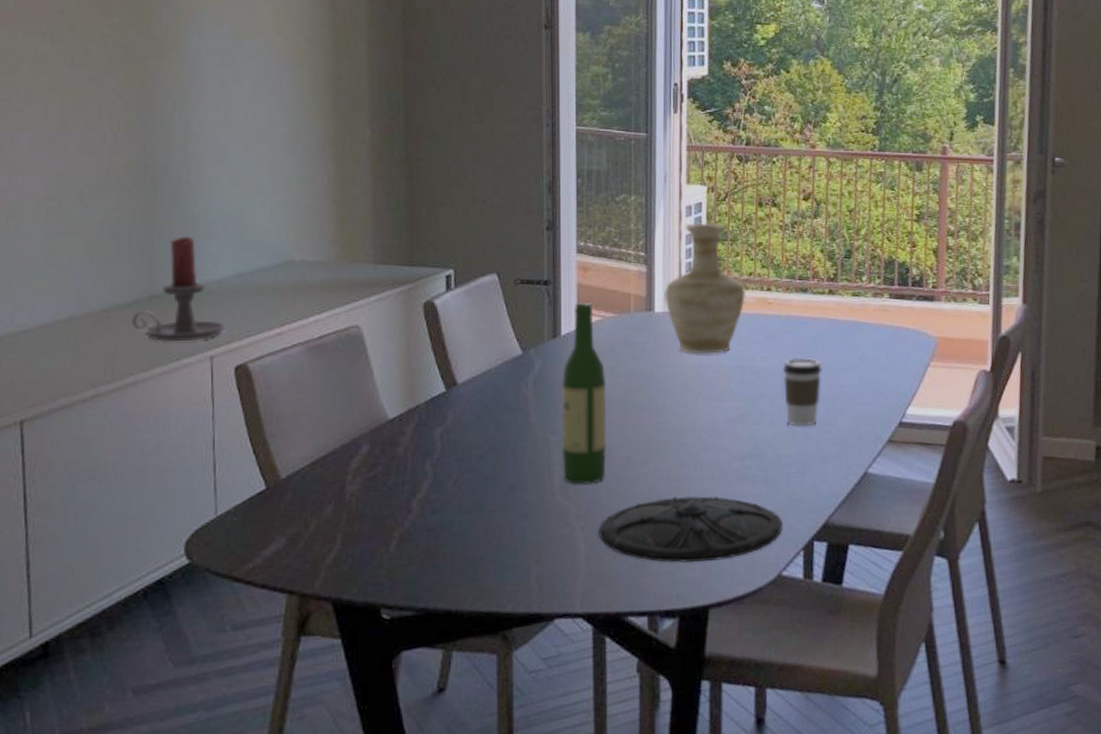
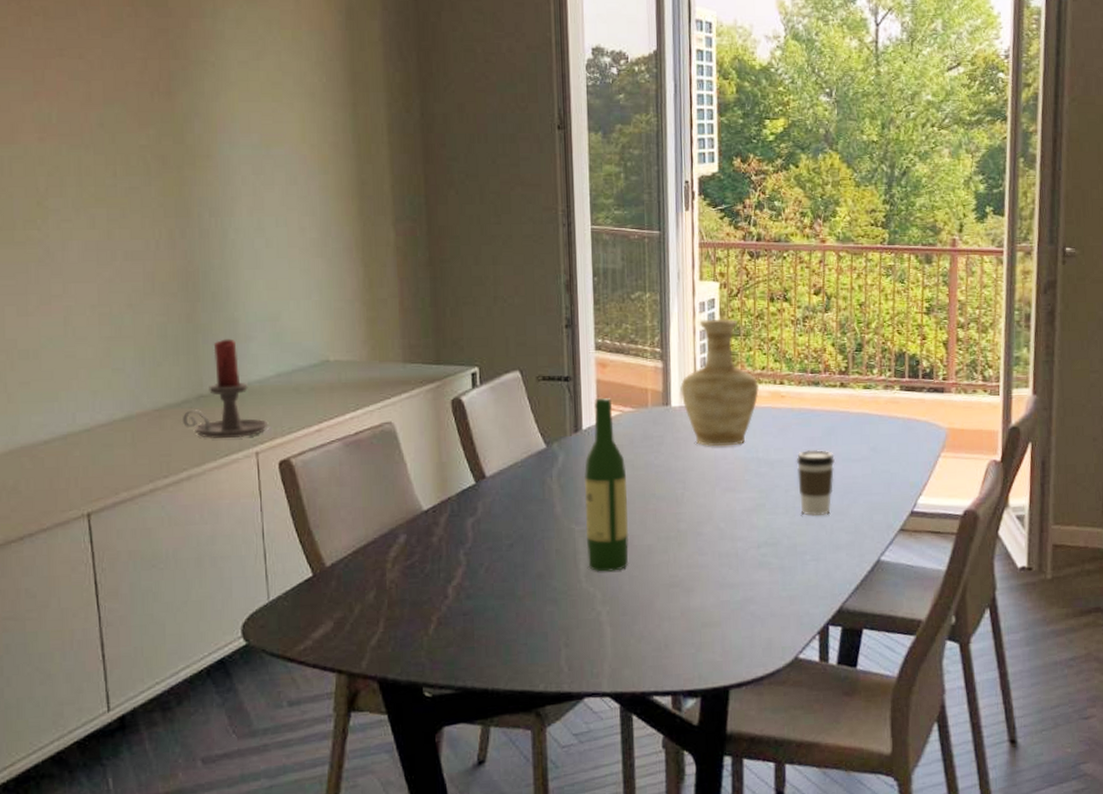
plate: present [599,496,783,563] -> none [623,582,799,646]

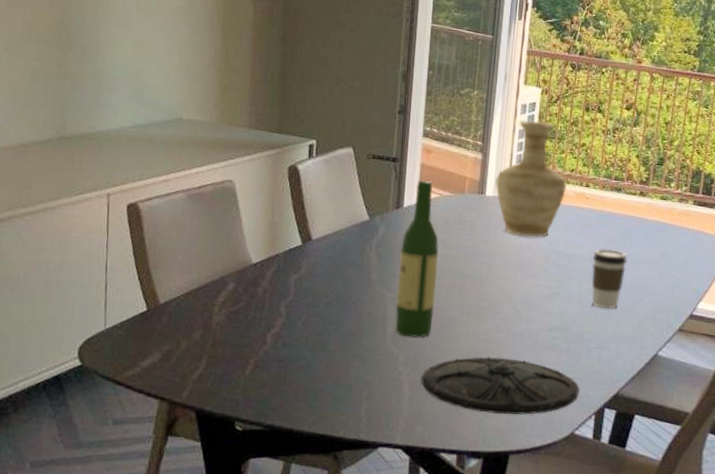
candle holder: present [183,338,269,439] -> none [45,88,122,179]
plate: none [623,582,799,646] -> present [421,356,579,415]

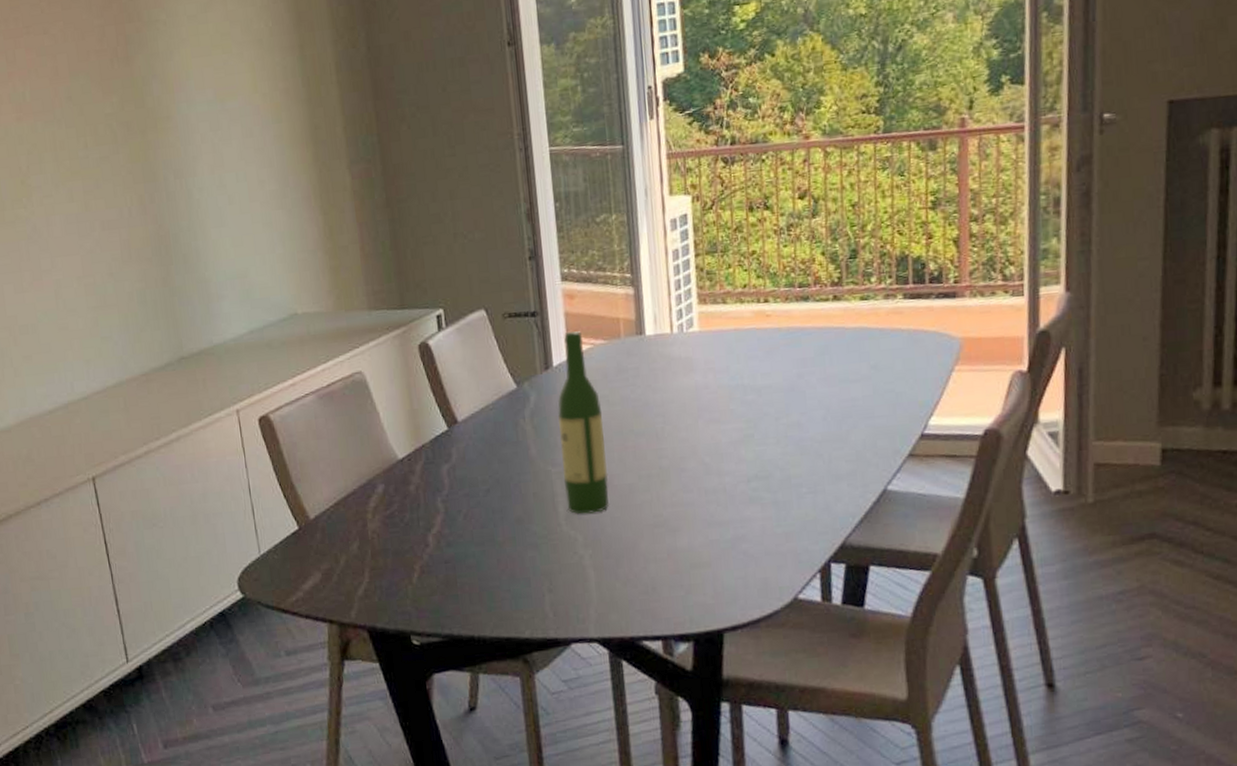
plate: present [421,356,579,415] -> none [607,521,796,588]
vase: present [496,120,567,237] -> none [654,235,741,376]
coffee cup: present [591,248,627,310] -> none [786,371,830,445]

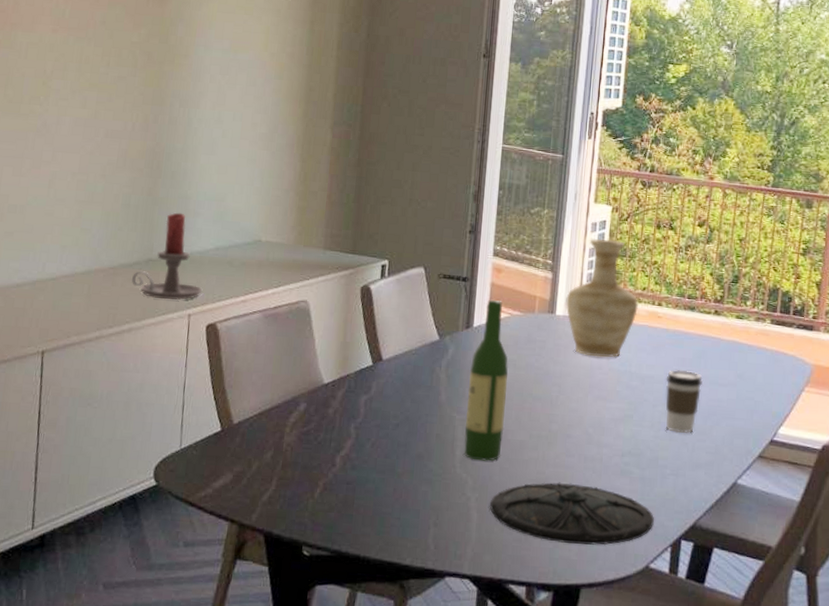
candle holder: none [167,299,246,399] -> present [132,212,203,300]
plate: none [607,521,796,588] -> present [490,482,654,546]
vase: none [654,235,741,376] -> present [566,238,638,358]
coffee cup: none [786,371,830,445] -> present [665,369,703,434]

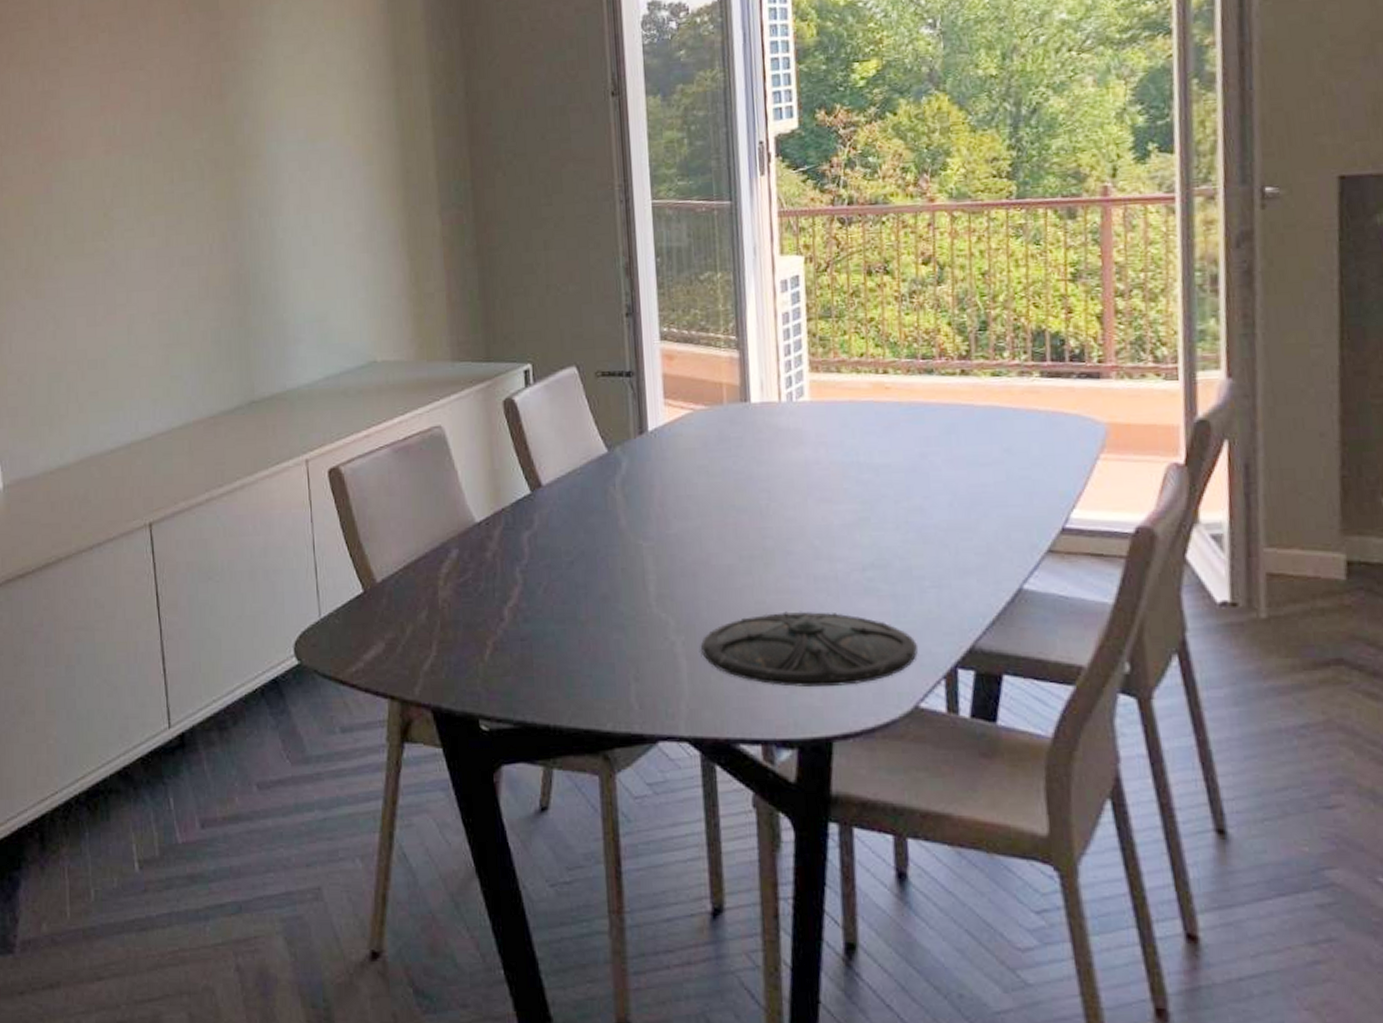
candle holder: present [132,212,203,300] -> none [236,341,318,446]
wine bottle: present [464,300,508,462] -> none [652,395,706,596]
vase: present [566,238,638,358] -> none [761,299,857,450]
coffee cup: present [665,369,703,434] -> none [906,451,957,533]

